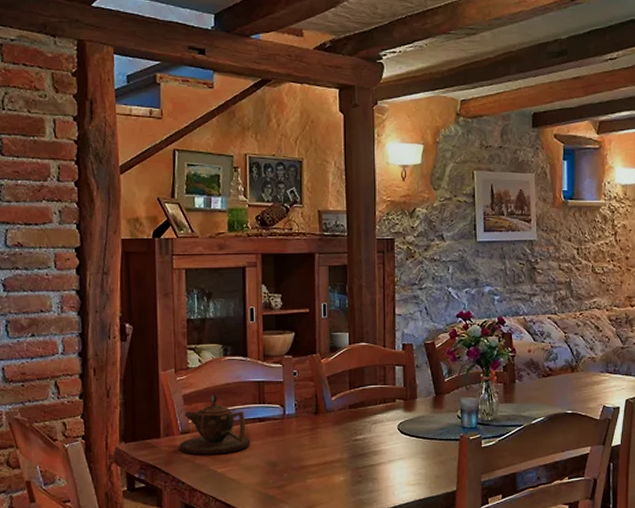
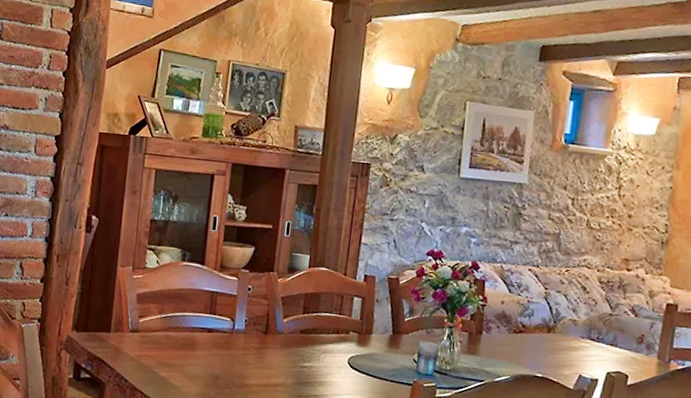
teapot: present [179,394,251,455] -> none [126,297,197,359]

